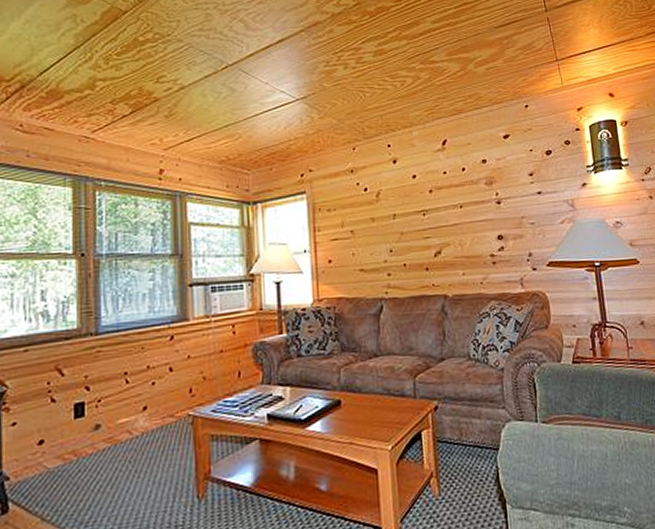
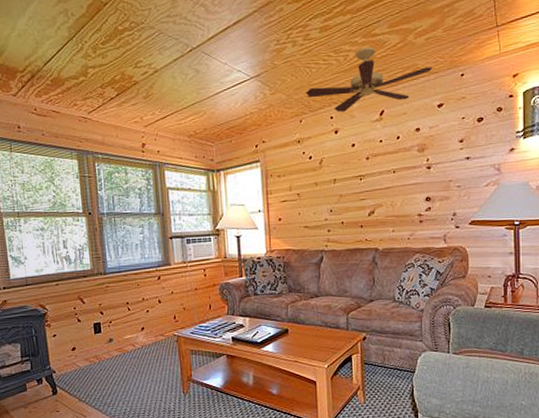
ceiling fan: none [359,74,495,140] -> present [306,47,432,112]

